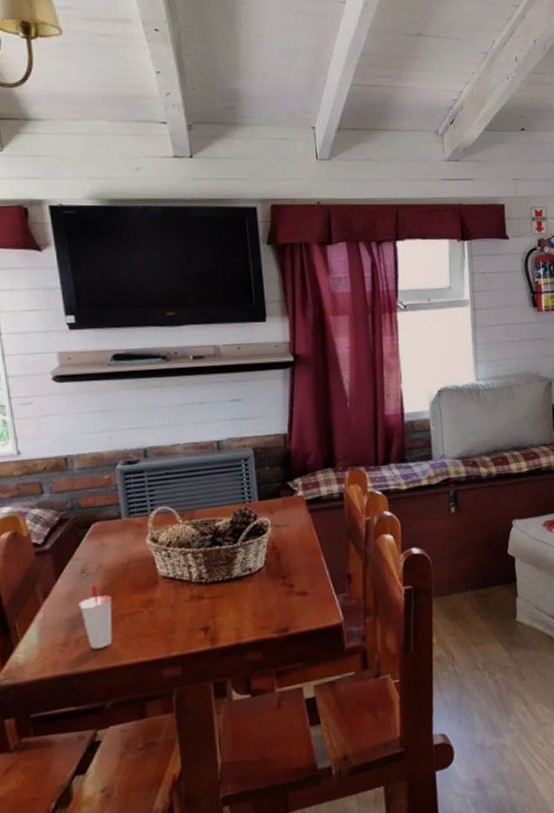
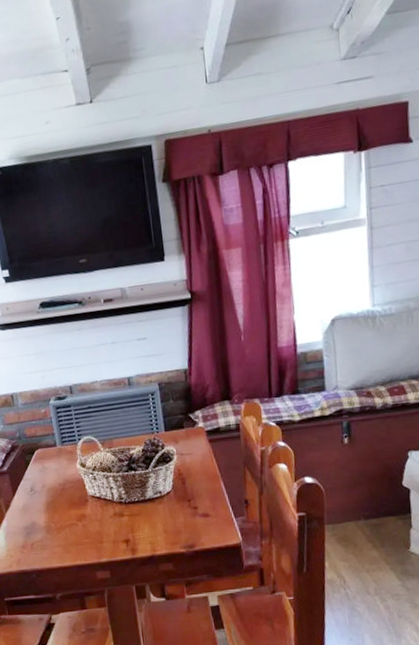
cup: present [78,585,113,649] -> none [31,501,57,552]

